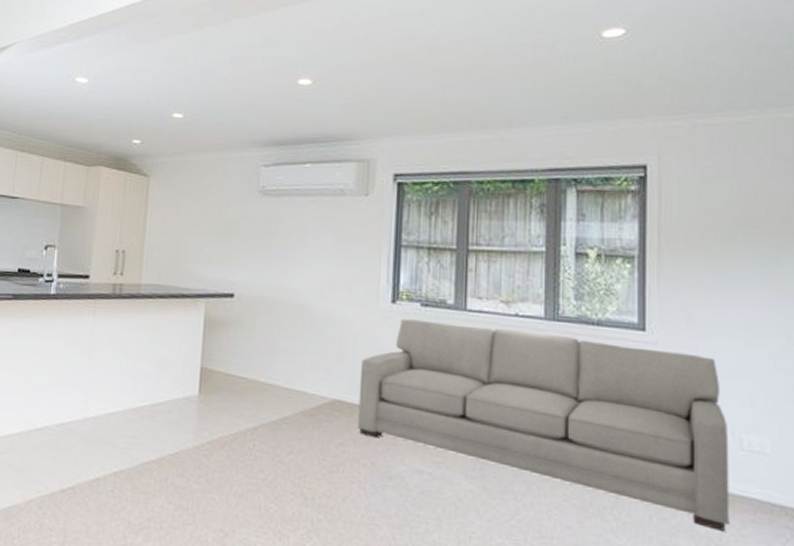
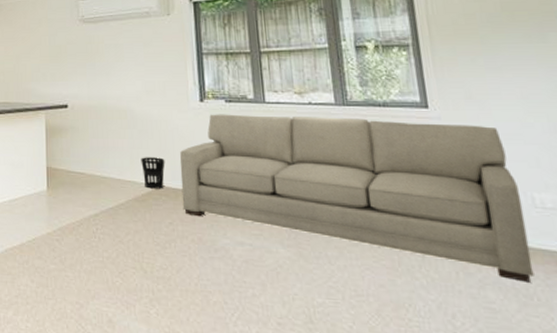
wastebasket: none [314,363,343,403] -> present [141,157,165,189]

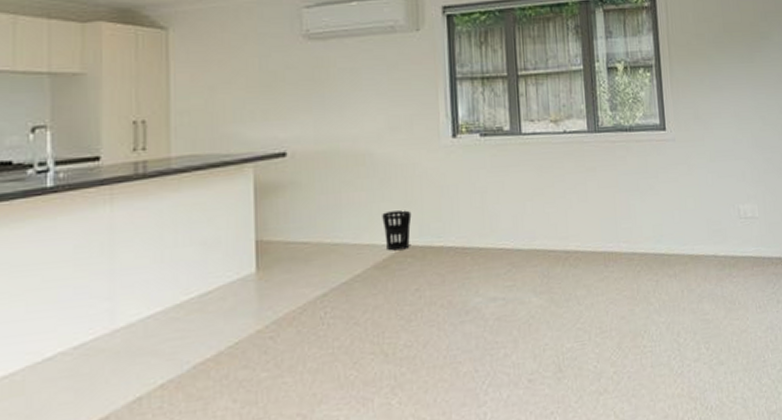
sofa: present [179,114,534,282] -> none [428,144,737,289]

